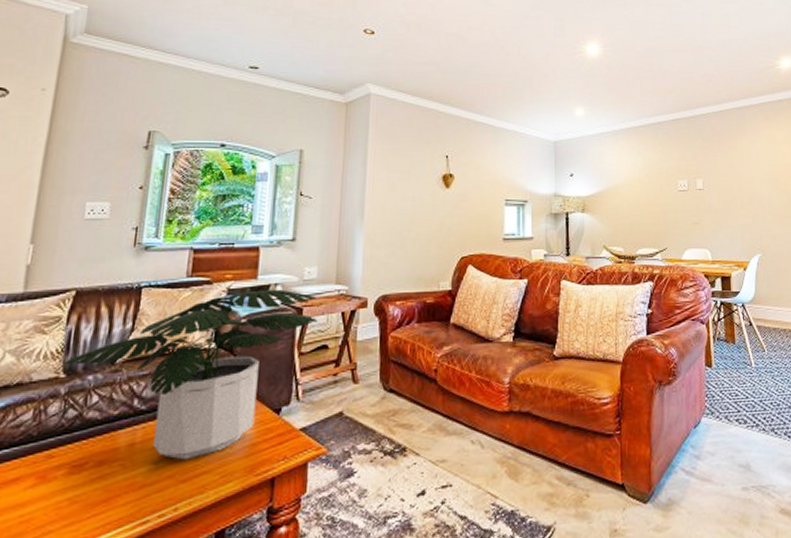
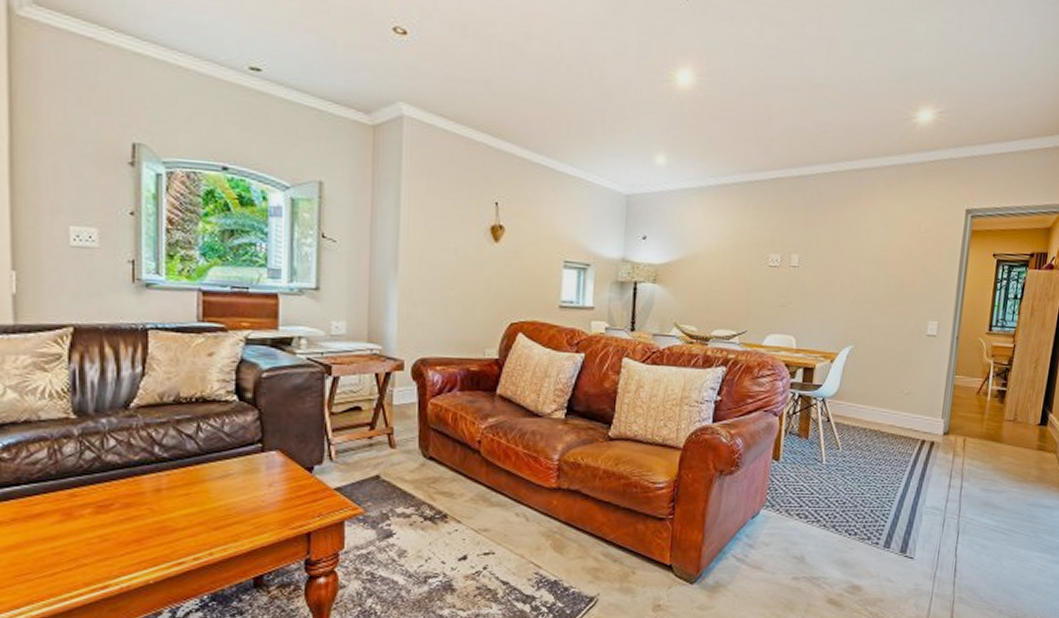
potted plant: present [64,289,318,460] -> none [73,341,349,509]

